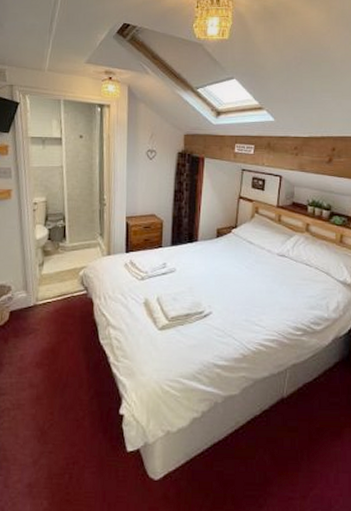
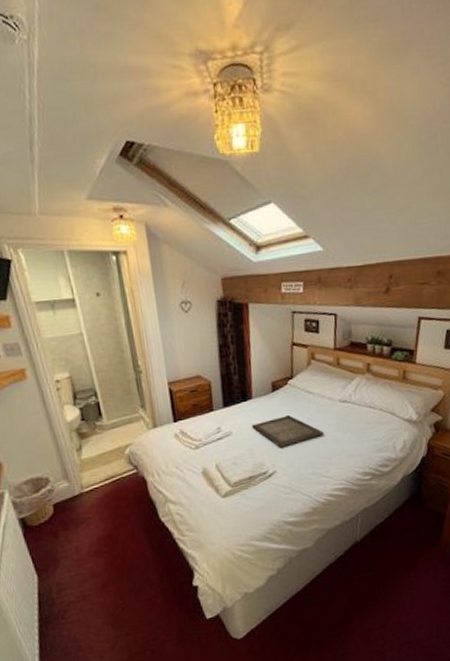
serving tray: none [195,260,260,291] -> present [252,414,324,448]

